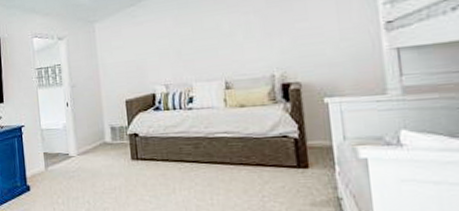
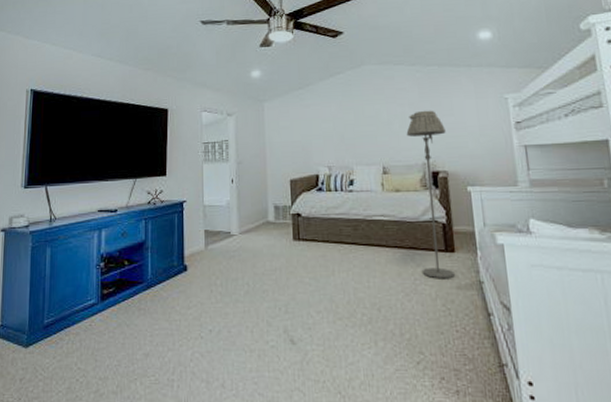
floor lamp: none [251,16,308,196] -> present [406,110,455,279]

